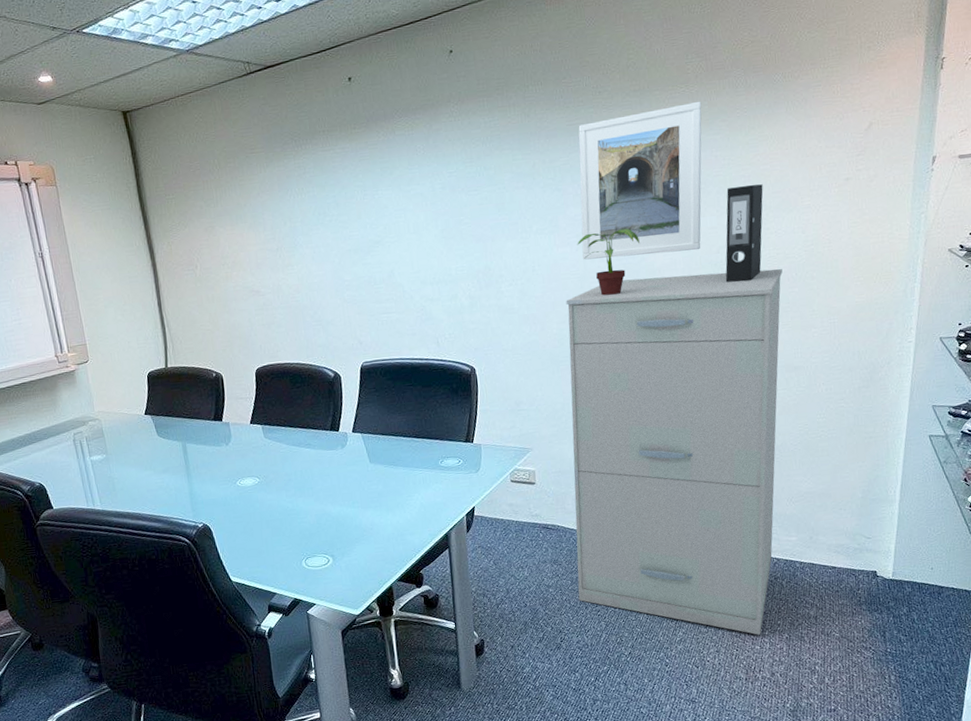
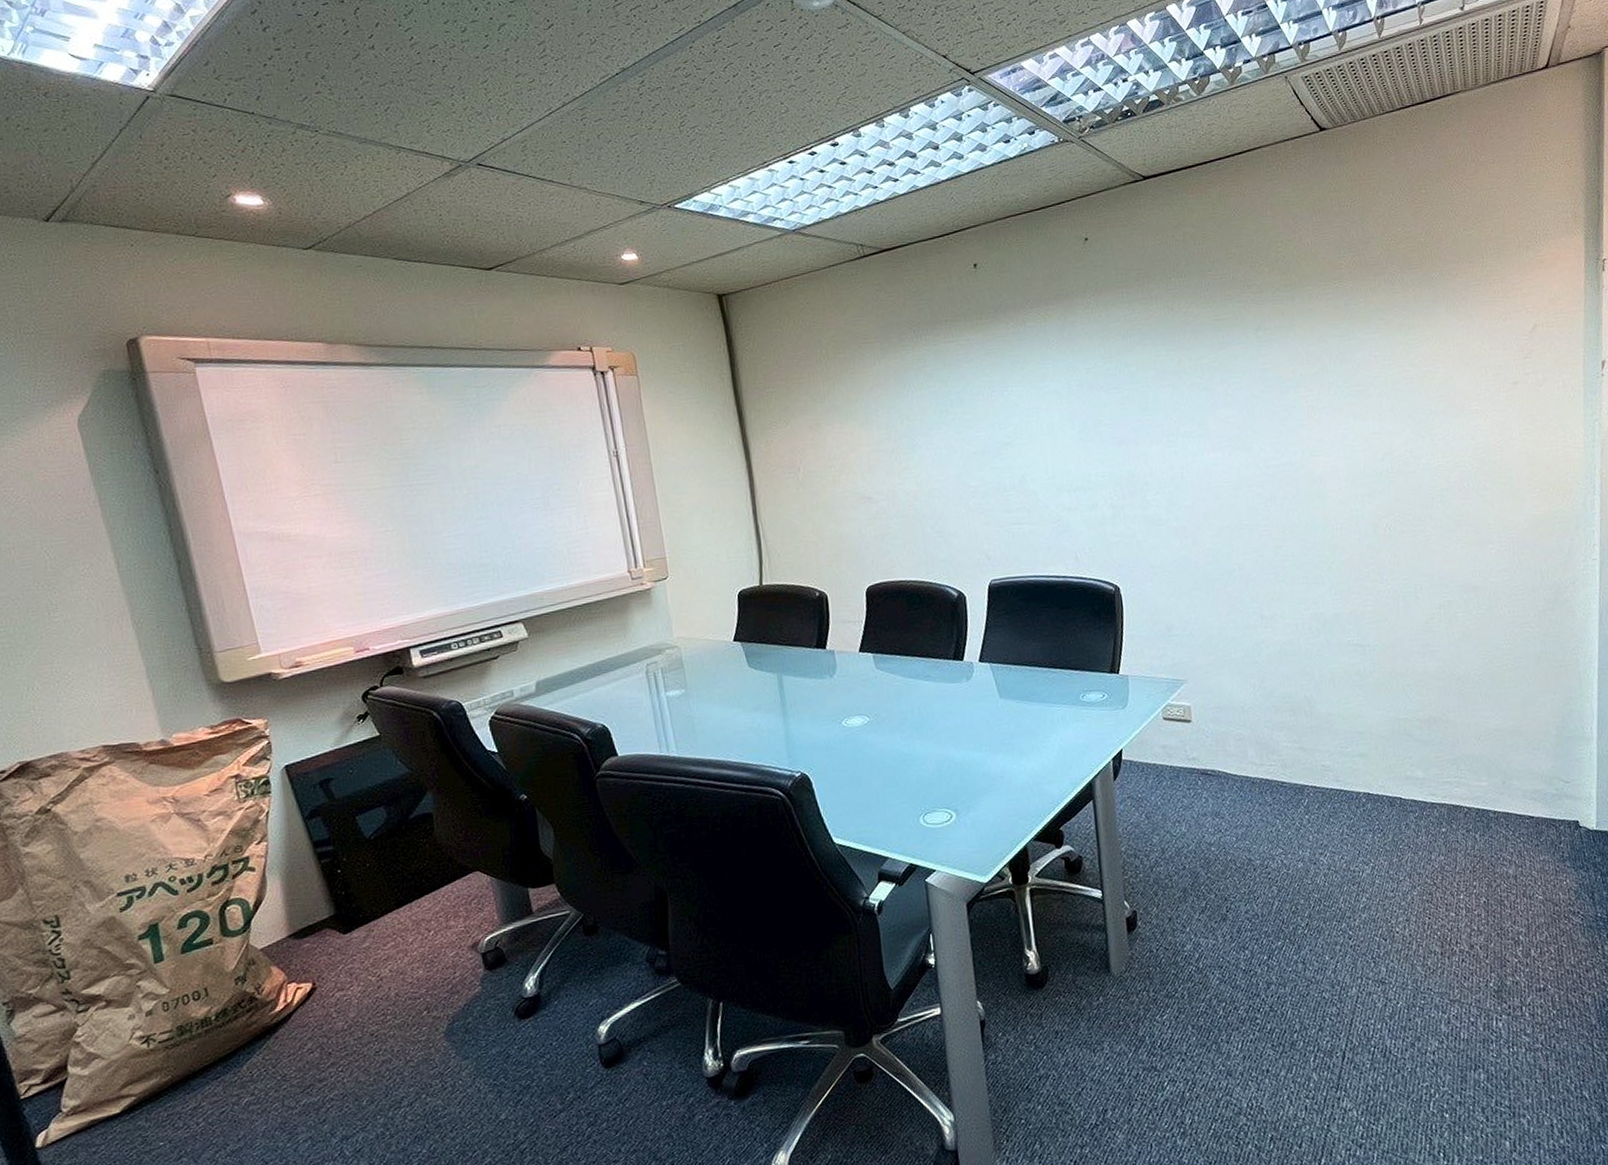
filing cabinet: present [566,269,783,635] -> none [1219,478,1462,899]
potted plant: present [577,229,640,296] -> none [1229,433,1298,506]
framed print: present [578,101,702,260] -> none [1226,298,1365,466]
binder: present [725,184,763,283] -> none [1388,387,1431,493]

